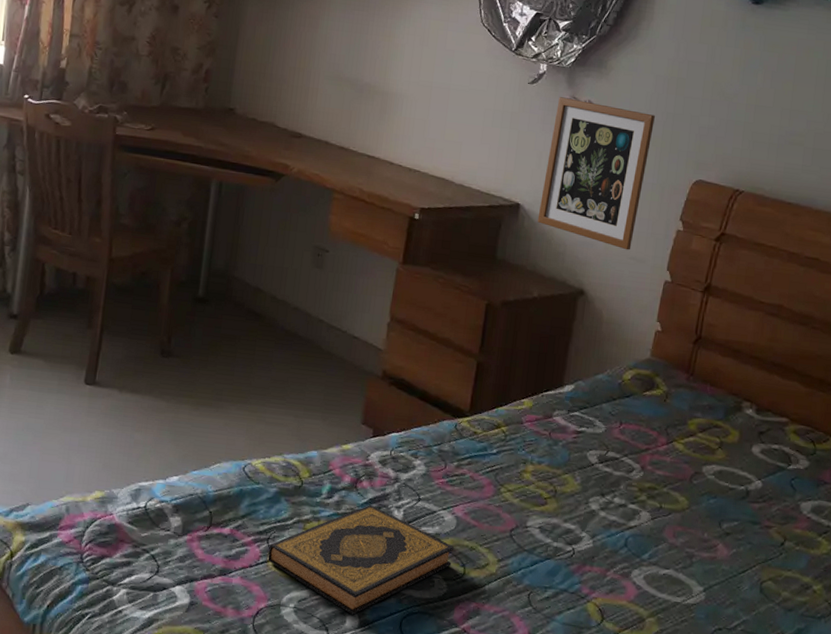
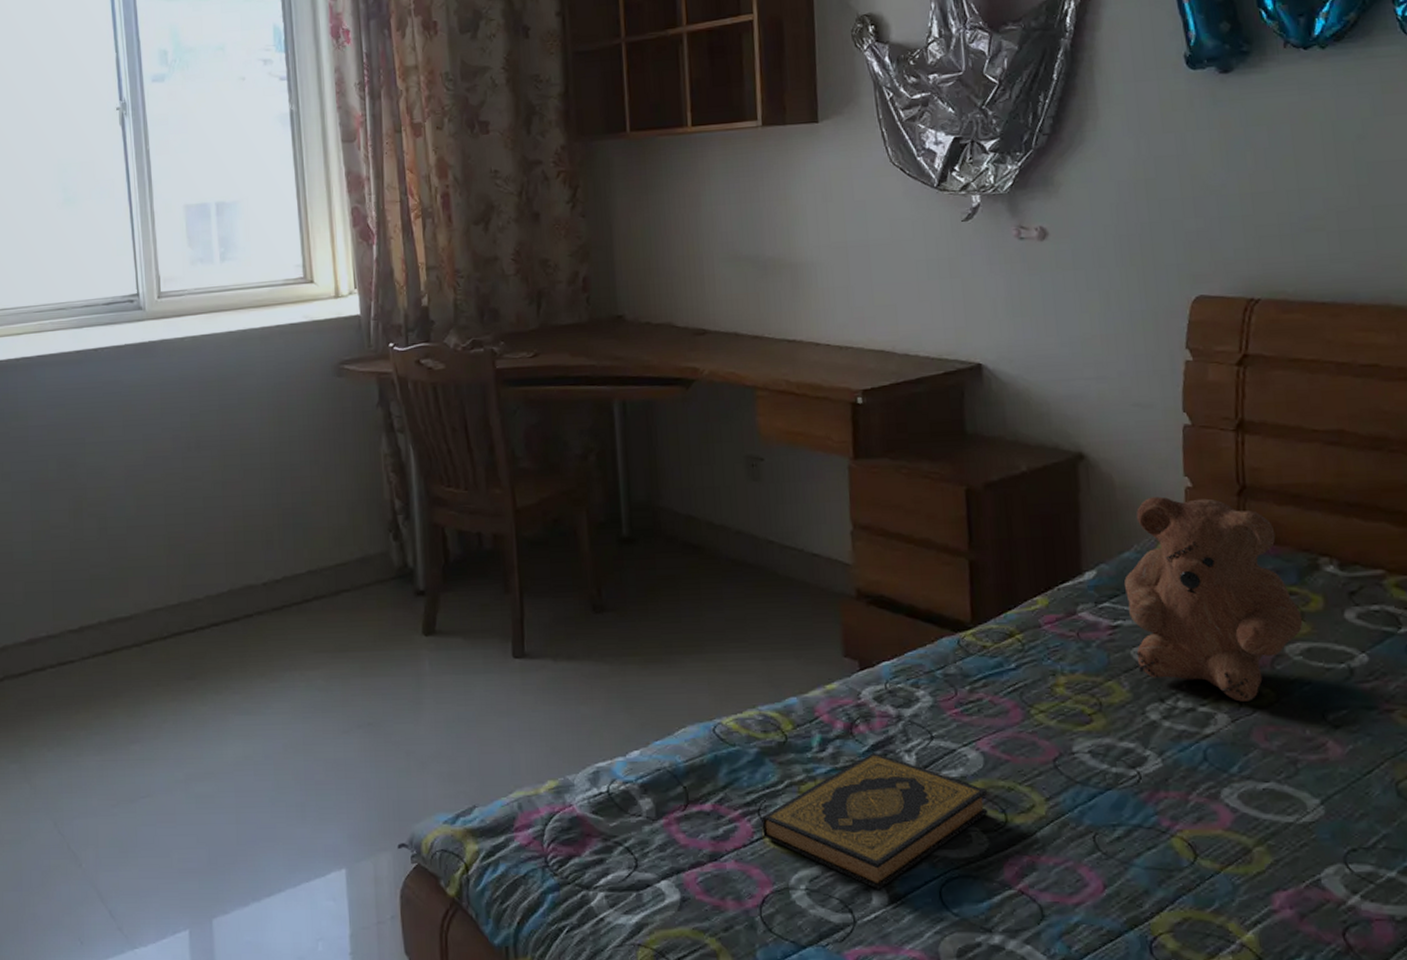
picture frame: present [537,97,655,251] -> none [1002,228,1132,396]
teddy bear: none [590,333,721,505] -> present [1124,496,1303,702]

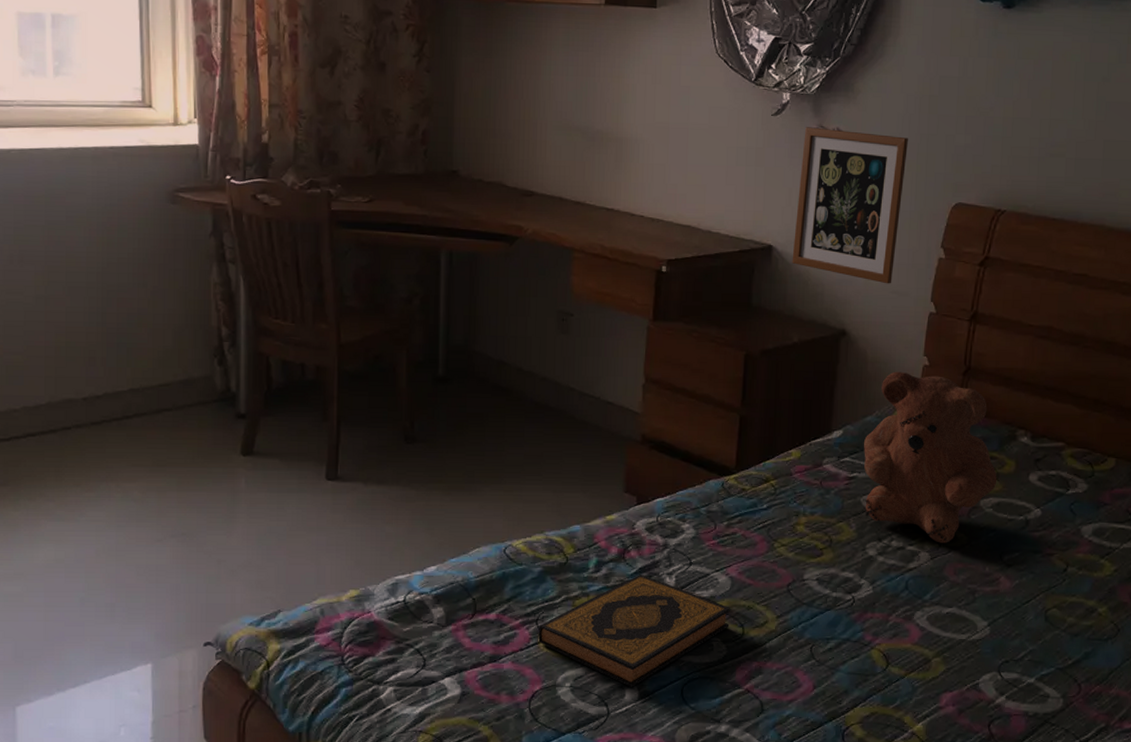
picture frame: none [1002,228,1132,396] -> present [792,127,908,284]

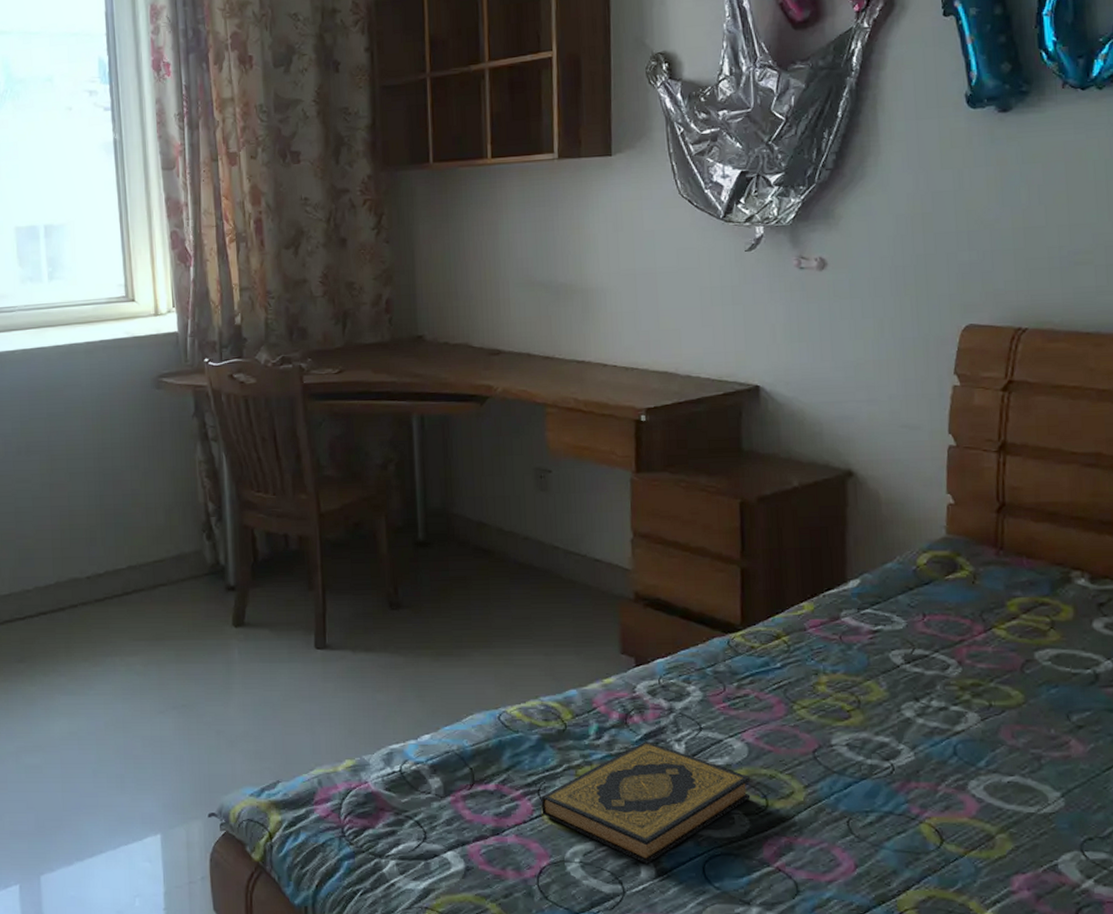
picture frame: present [792,127,908,284] -> none [782,259,903,418]
teddy bear: present [864,371,997,543] -> none [886,512,1053,702]

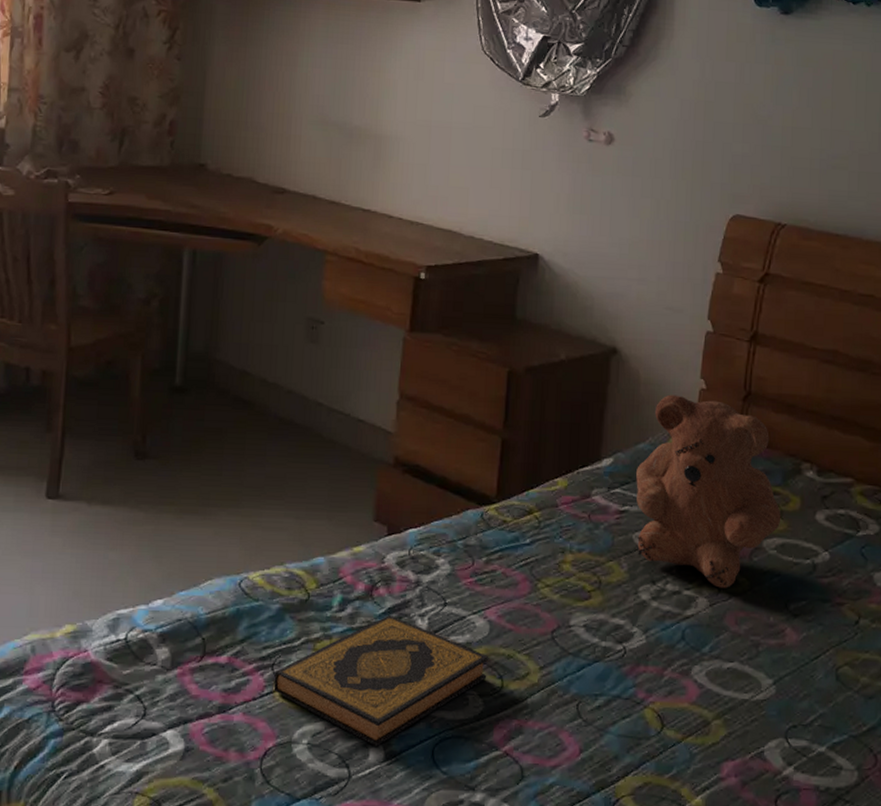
teddy bear: none [886,512,1053,702] -> present [636,394,781,588]

